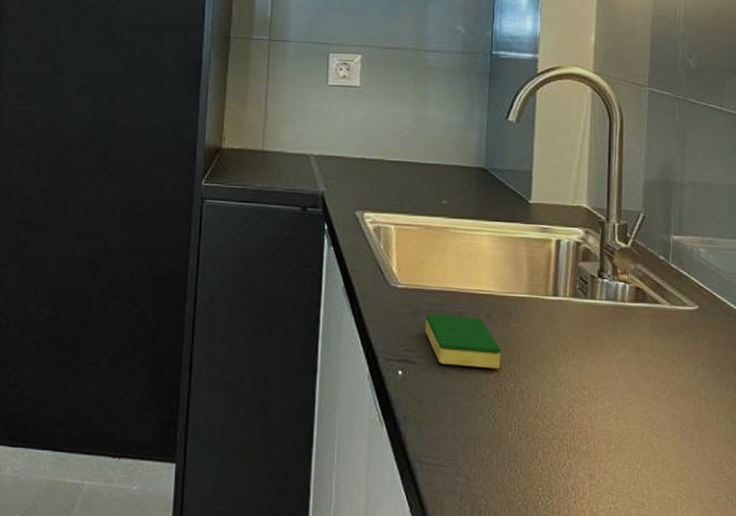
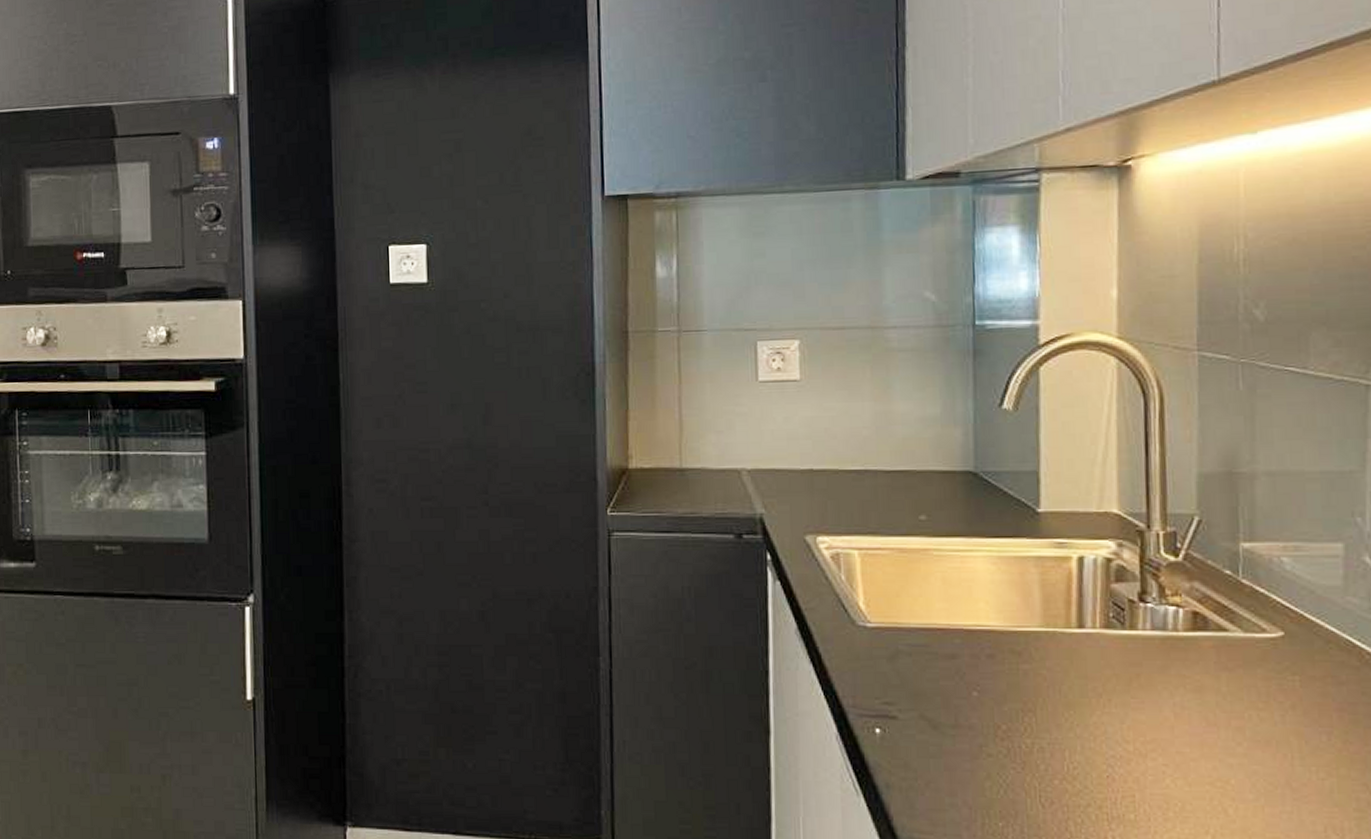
dish sponge: present [425,314,501,370] -> none [906,658,1011,723]

